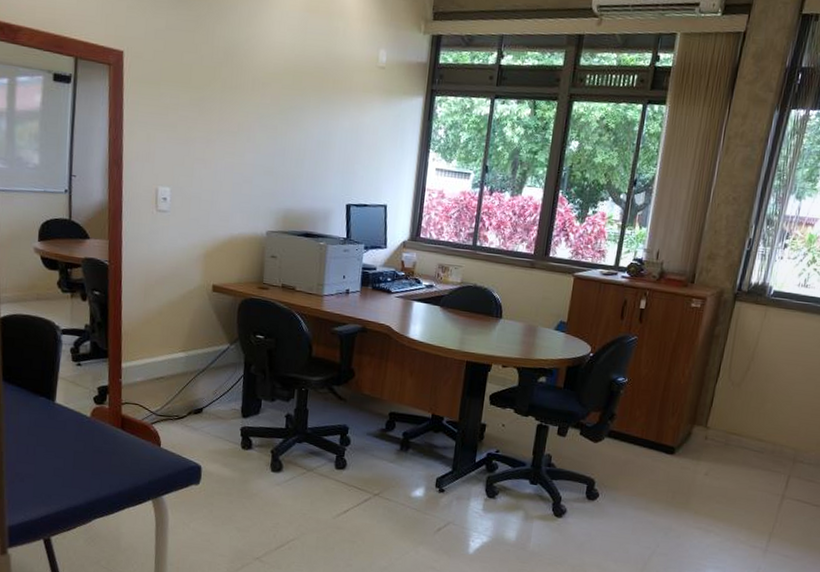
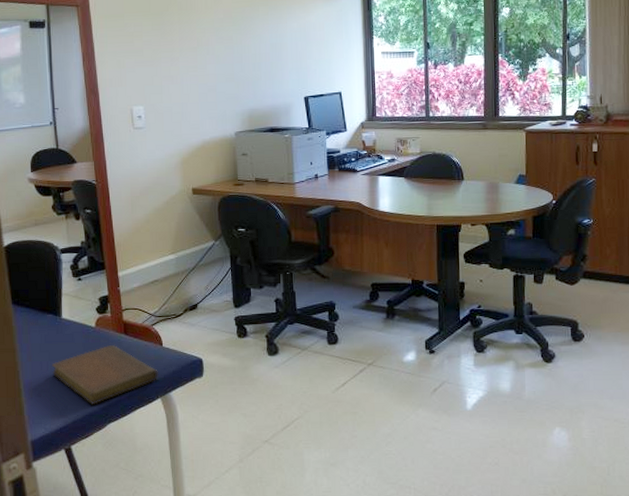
notebook: none [39,438,153,498] -> present [52,344,158,405]

